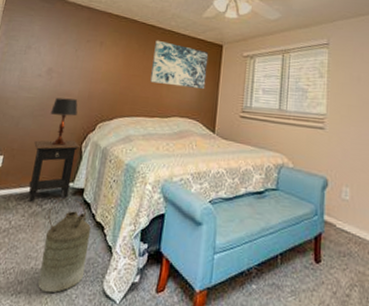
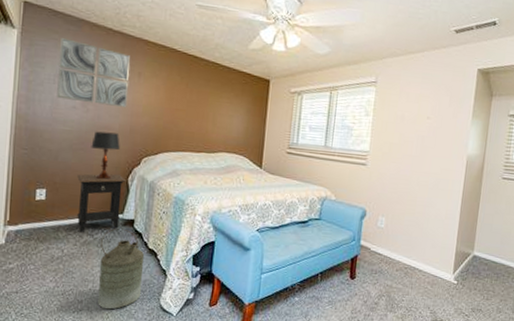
wall art: none [25,14,95,75] -> present [57,38,131,108]
wall art: present [150,40,209,89] -> none [195,72,256,125]

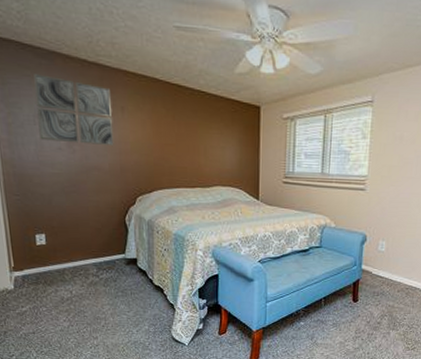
side table: present [77,174,127,232] -> none [74,215,124,274]
table lamp: present [91,131,120,180] -> none [83,172,113,221]
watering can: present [98,228,145,310] -> none [106,267,152,343]

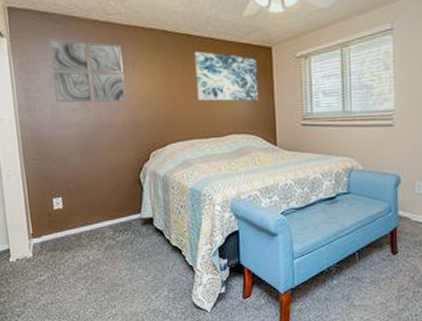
wall art: none [185,102,246,156] -> present [194,51,259,101]

